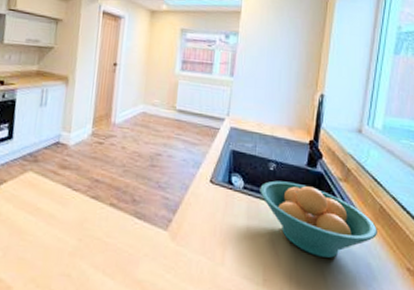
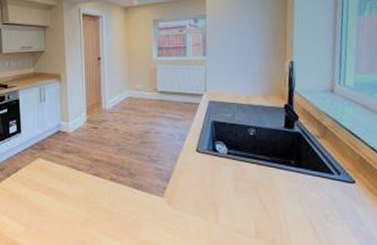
fruit bowl: present [260,180,377,258] -> none [243,144,360,208]

